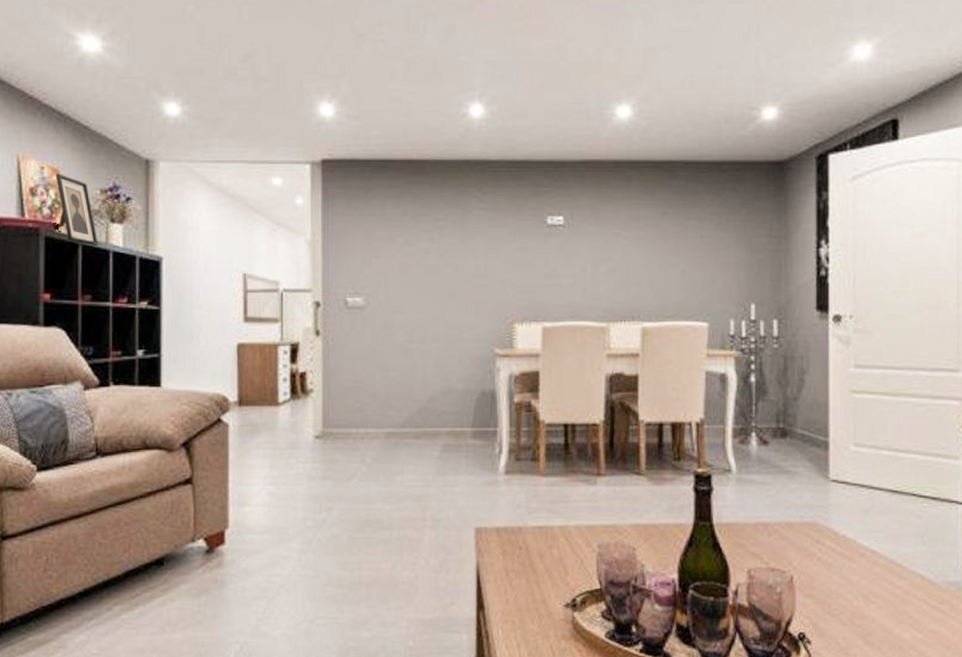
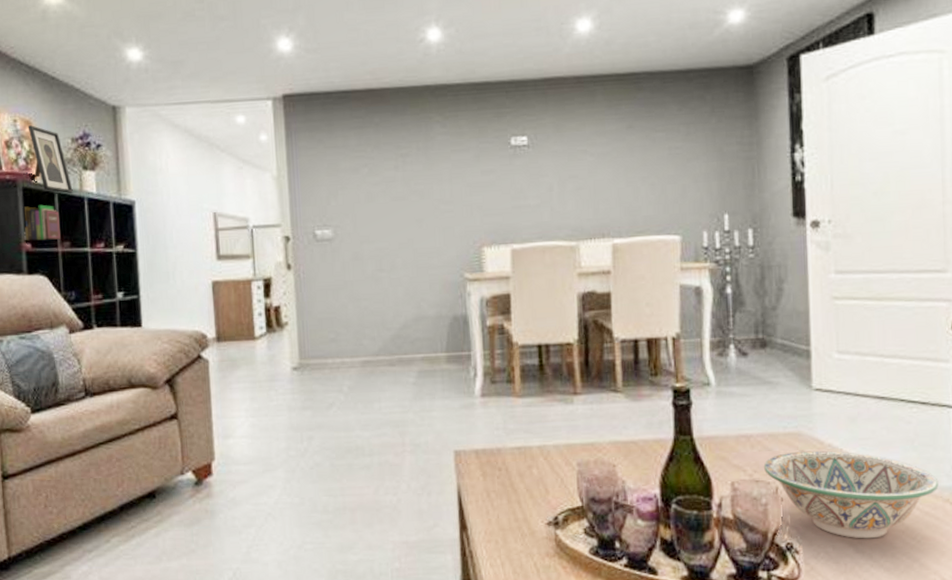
books: none [41,255,82,293] -> present [22,204,61,242]
decorative bowl: none [779,541,946,631] -> present [763,450,939,539]

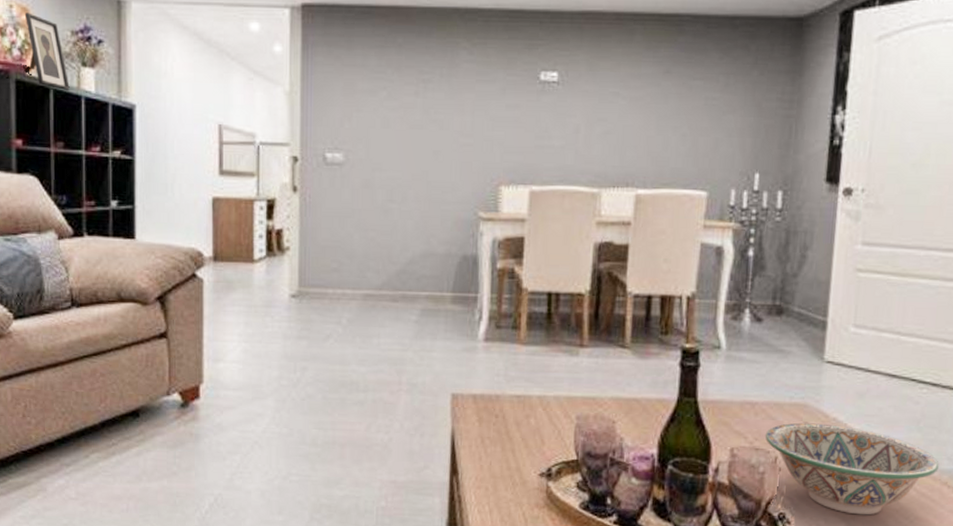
books: present [22,204,61,242] -> none [13,99,54,140]

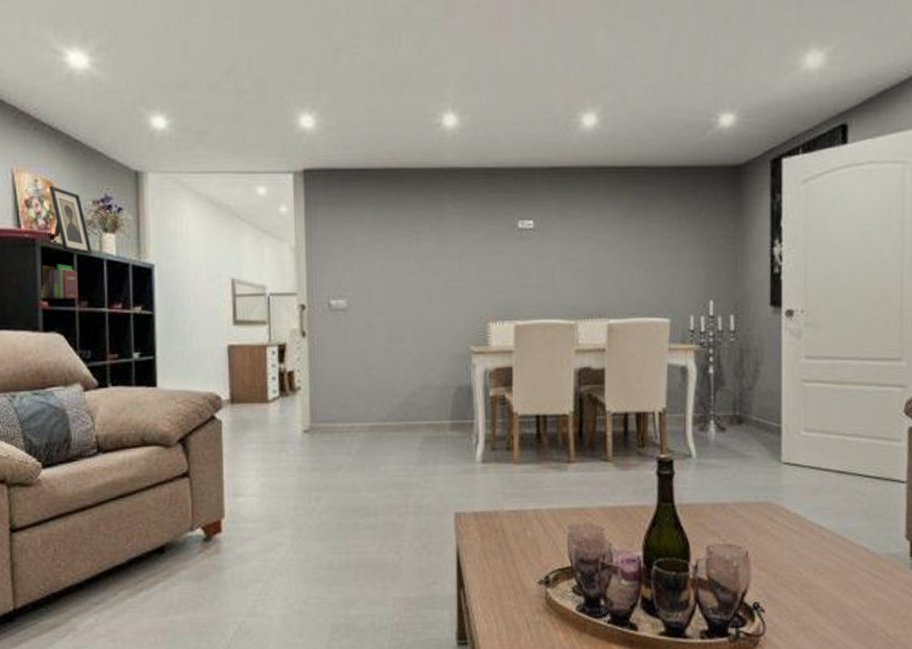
books: none [13,99,54,140] -> present [39,264,78,300]
decorative bowl: present [764,422,939,515] -> none [736,519,888,599]

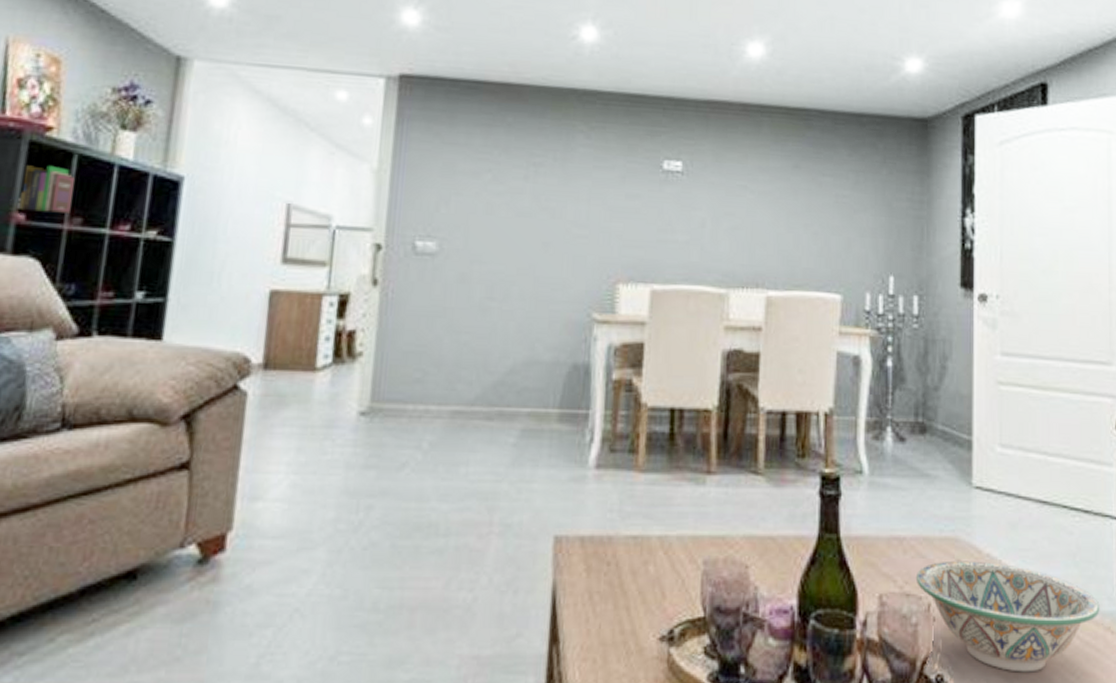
picture frame: present [48,186,92,254] -> none [50,64,101,156]
decorative bowl: none [736,519,888,599] -> present [915,560,1100,672]

